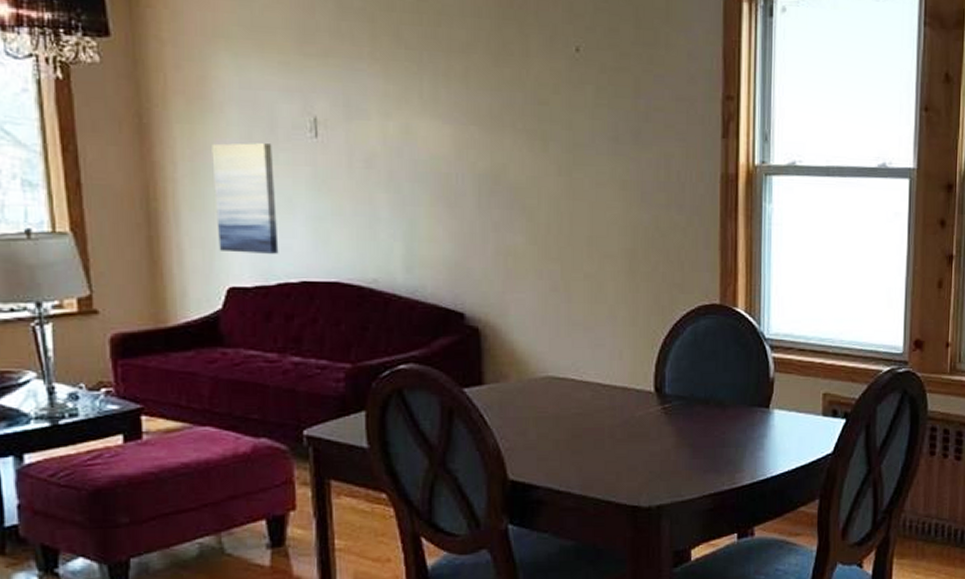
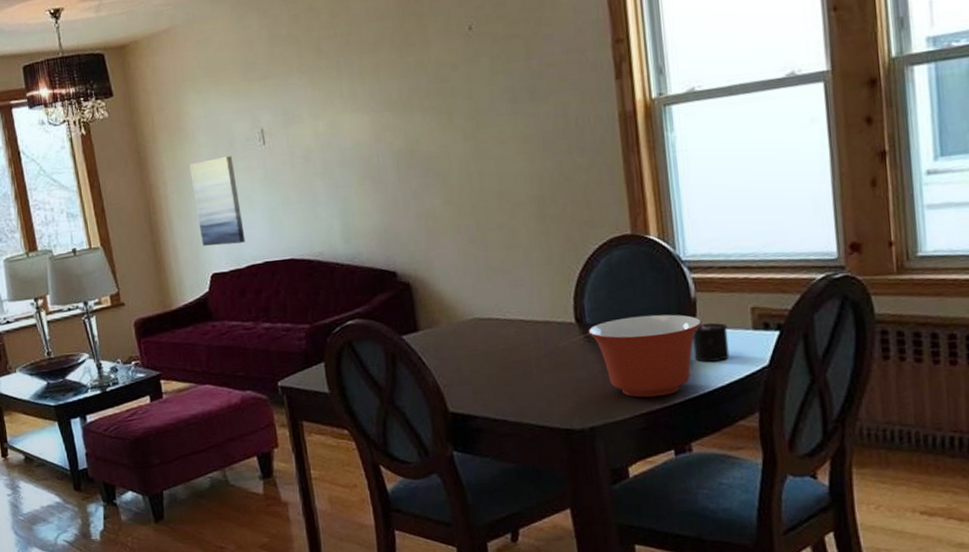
mixing bowl: none [666,391,777,477] -> present [588,314,702,398]
candle: none [766,394,801,445] -> present [692,313,730,362]

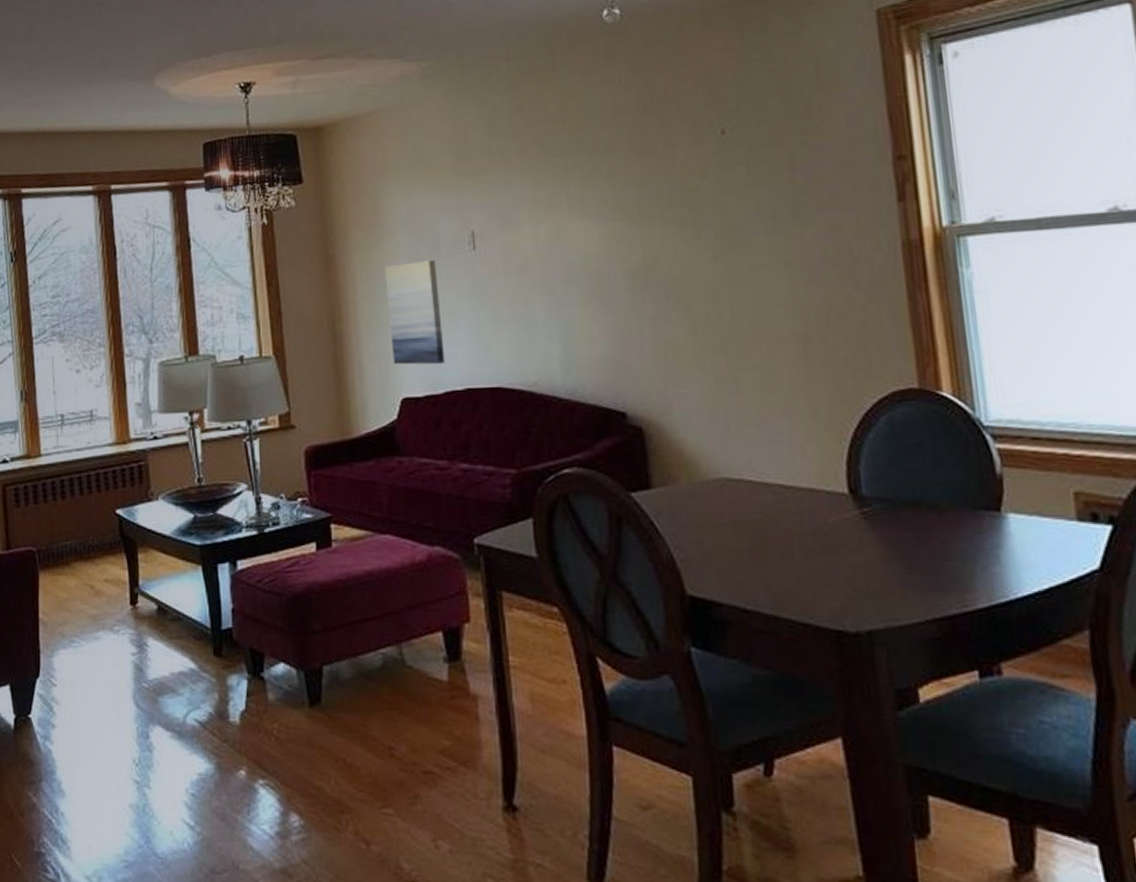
mixing bowl: present [588,314,702,398] -> none [865,491,1011,597]
candle: present [692,313,730,362] -> none [999,494,1048,558]

